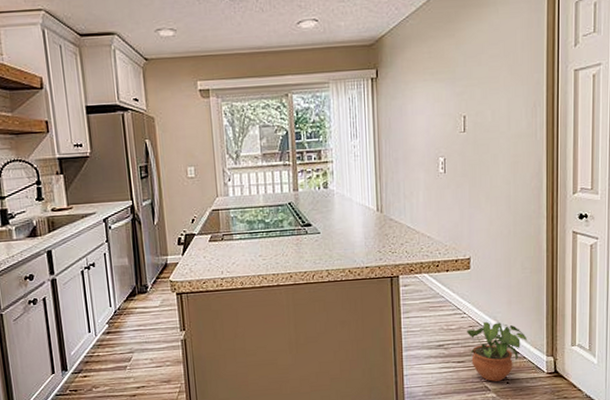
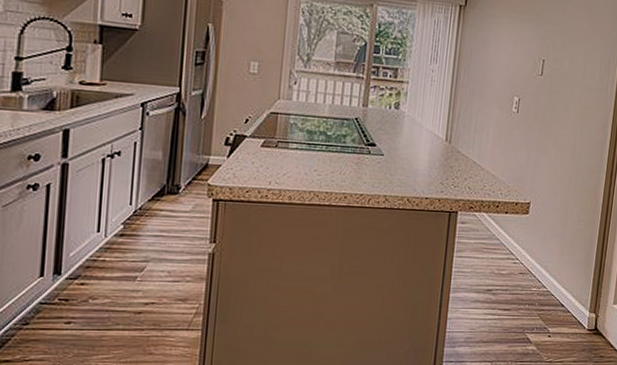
potted plant: present [467,321,527,382] -> none [517,269,573,334]

